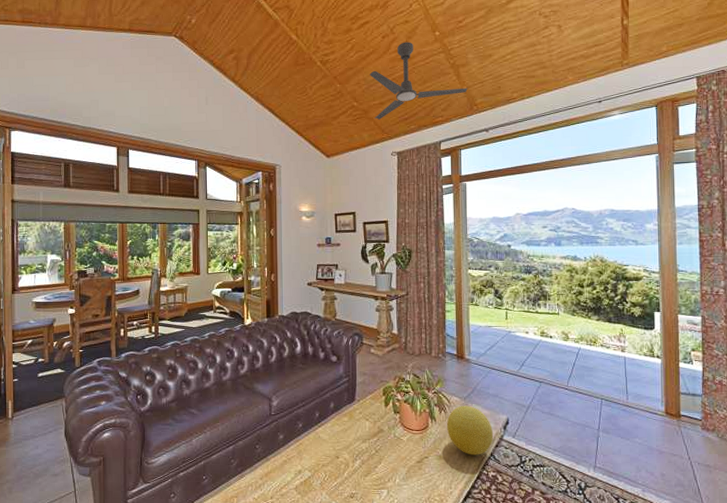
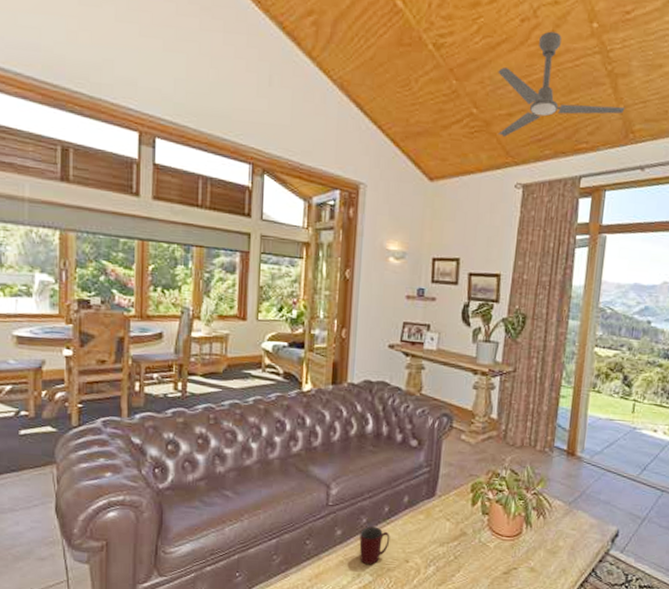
mug: none [298,430,322,463] -> present [359,526,390,565]
decorative ball: present [446,405,494,455] -> none [543,511,599,570]

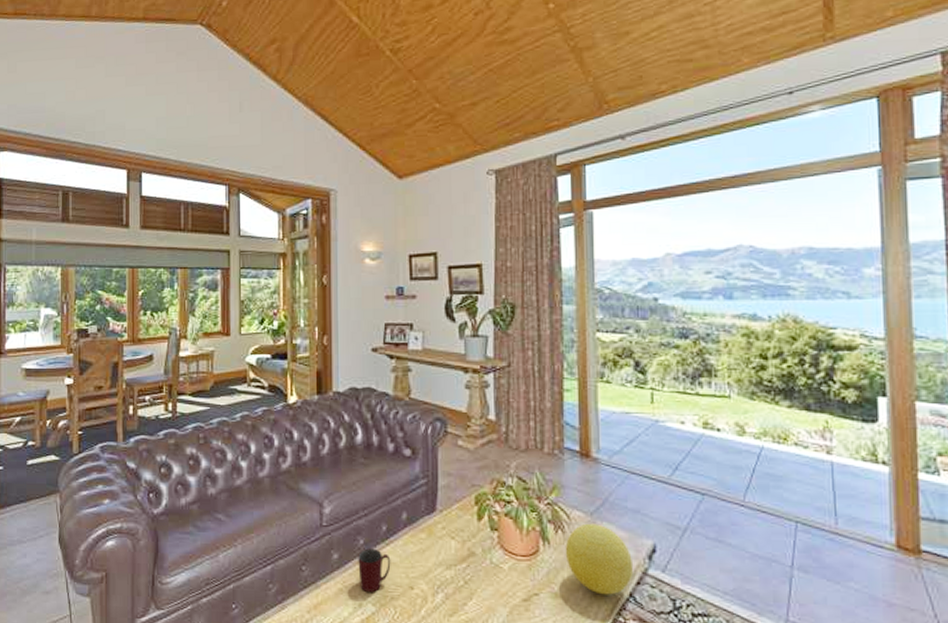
ceiling fan: present [498,31,625,137] -> none [457,19,594,126]
decorative ball: none [543,511,599,570] -> present [565,523,634,595]

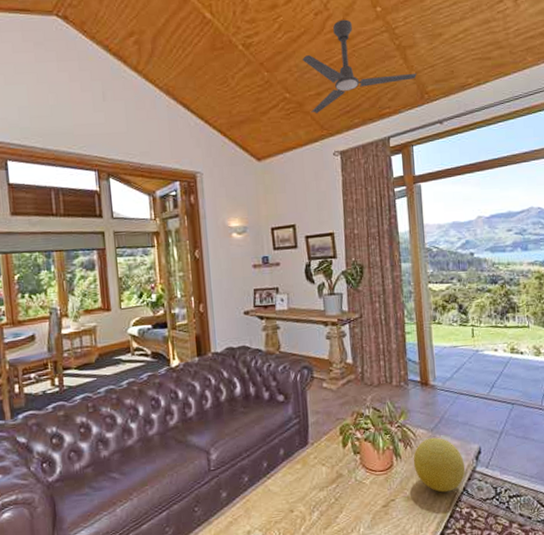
mug: present [358,548,391,593] -> none [244,483,273,521]
ceiling fan: none [457,19,594,126] -> present [302,19,417,113]

